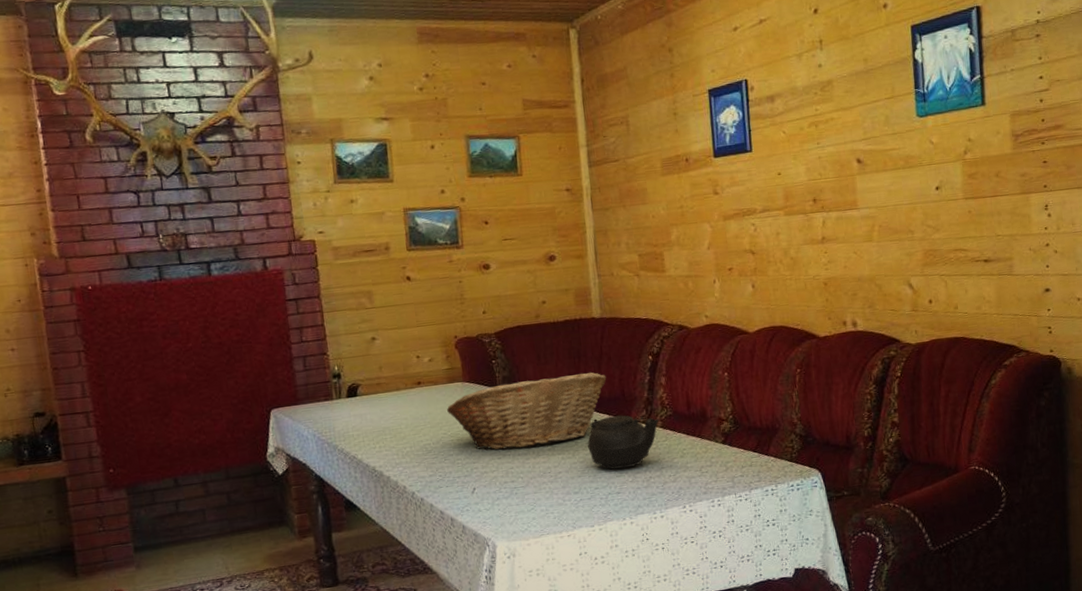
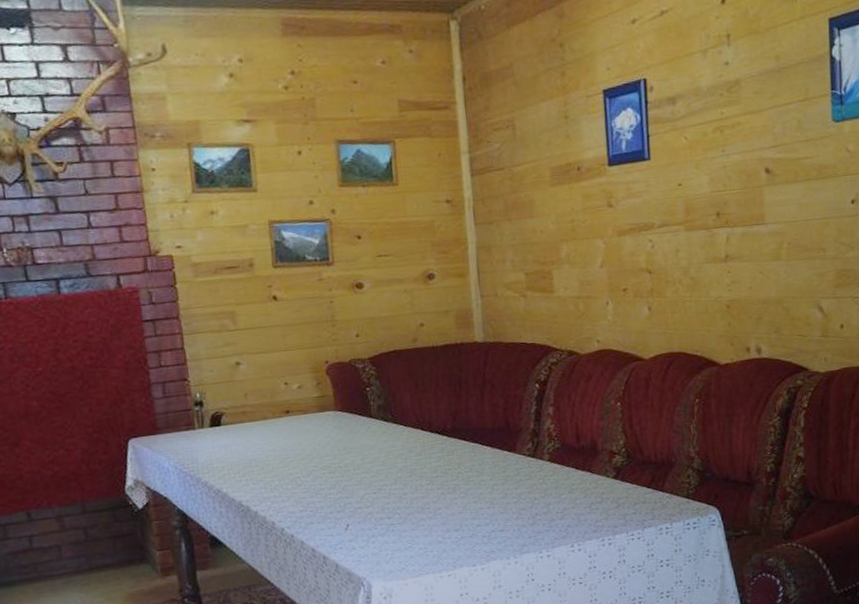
fruit basket: present [447,372,607,450] -> none [318,400,490,484]
teapot: present [587,415,659,470] -> none [469,447,546,506]

